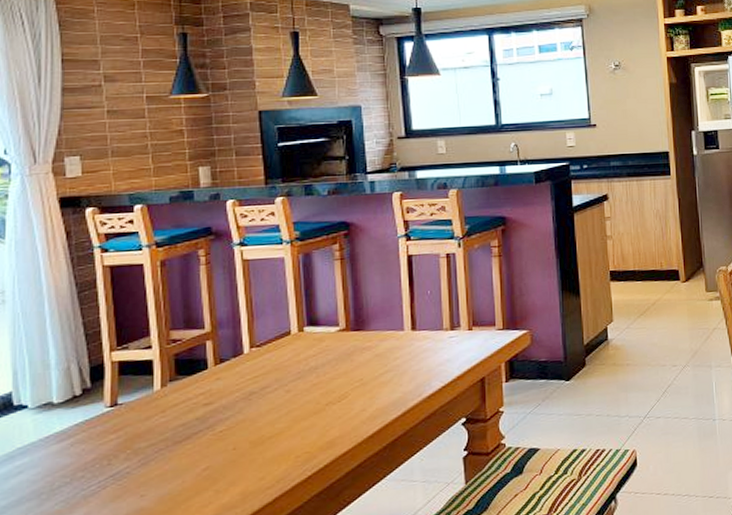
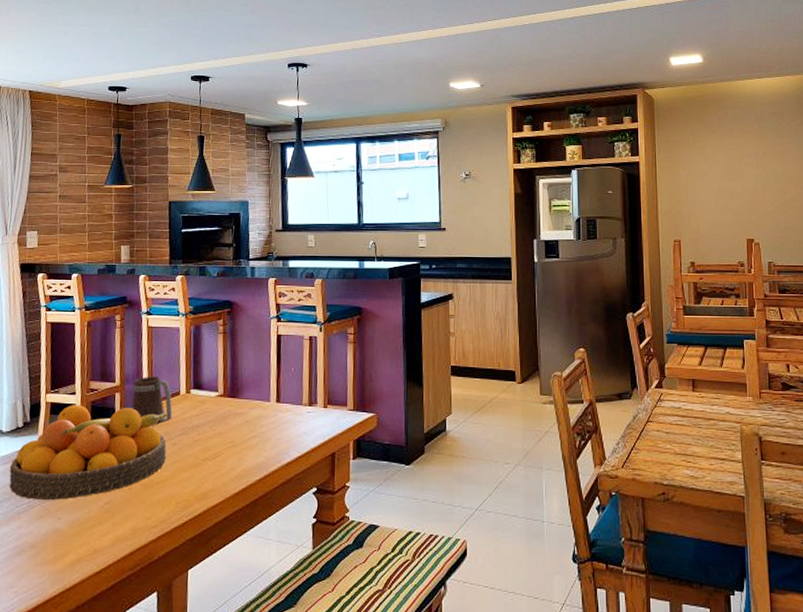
fruit bowl: none [67,355,278,479] -> present [9,405,167,501]
mug: none [228,316,283,373] -> present [132,377,173,425]

